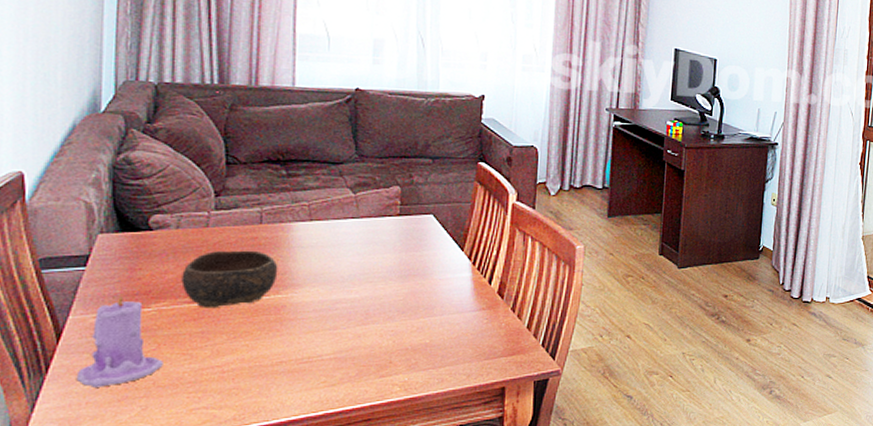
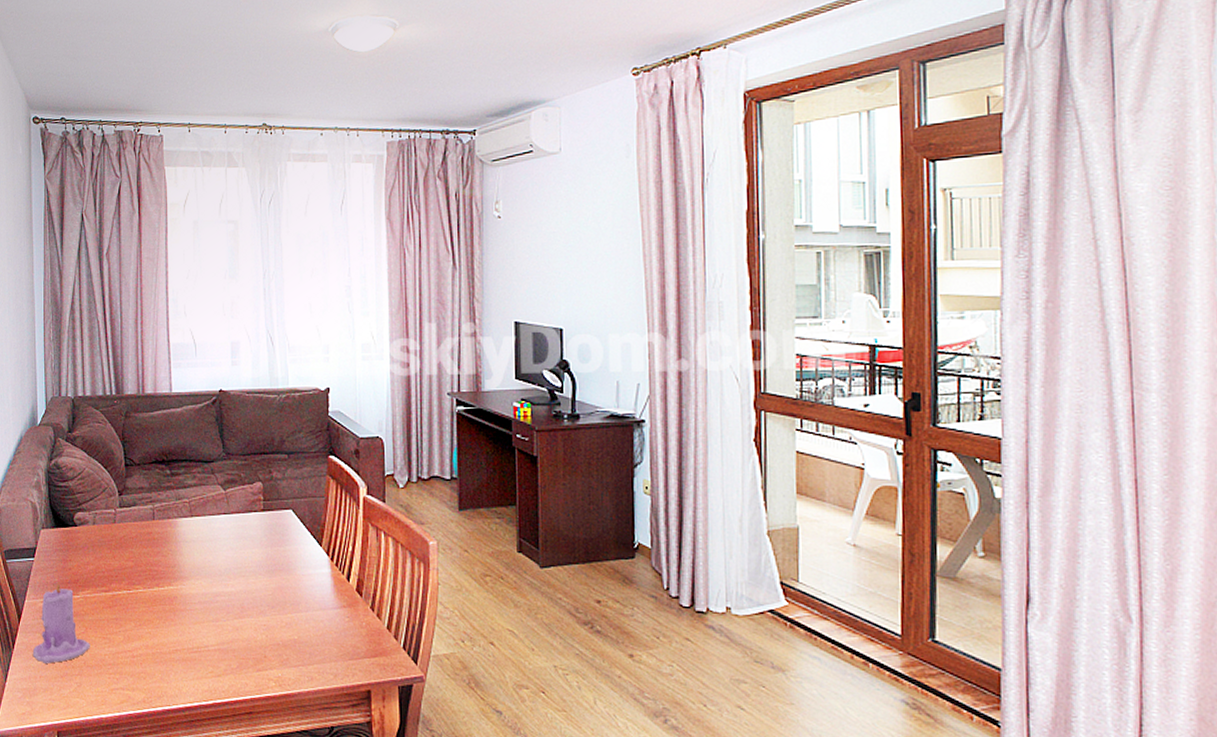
bowl: present [181,250,278,308] -> none [99,544,169,597]

